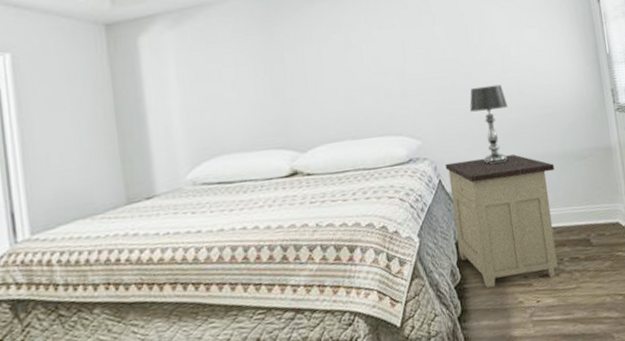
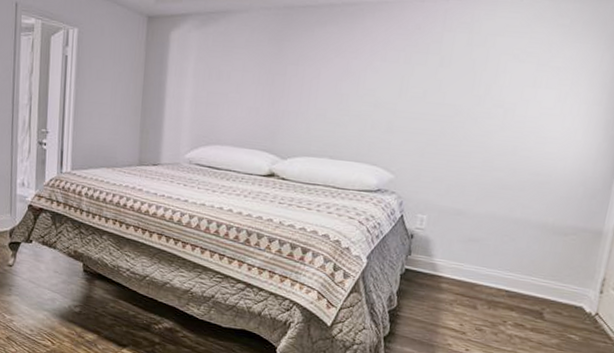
nightstand: present [444,154,558,289] -> none [401,202,527,334]
table lamp: present [469,84,508,165] -> none [452,137,496,217]

